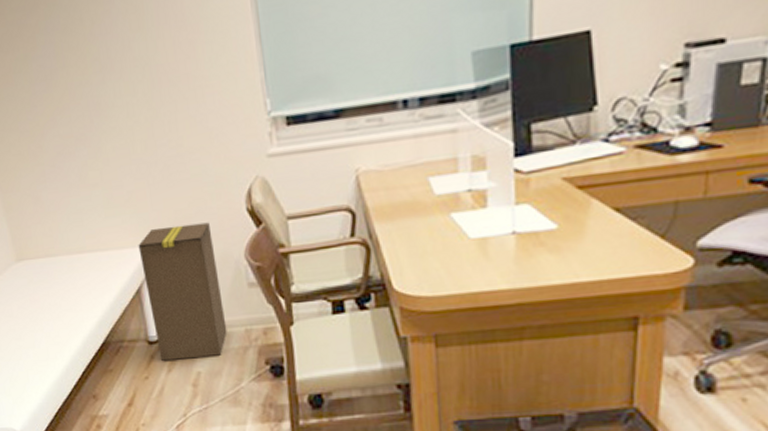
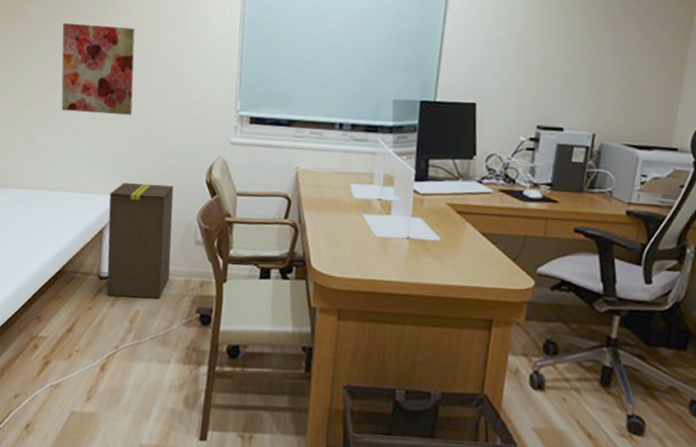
wall art: none [34,32,143,157] -> present [61,22,135,115]

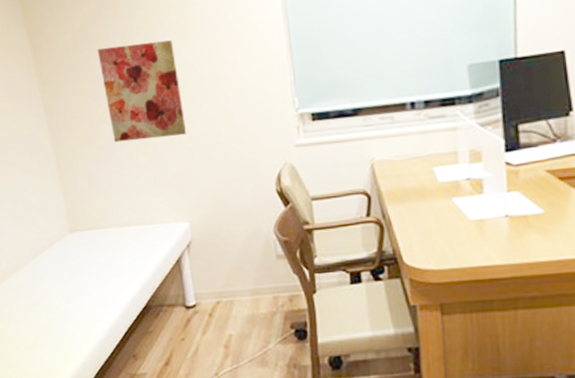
cardboard box: present [106,182,174,299] -> none [180,201,257,324]

